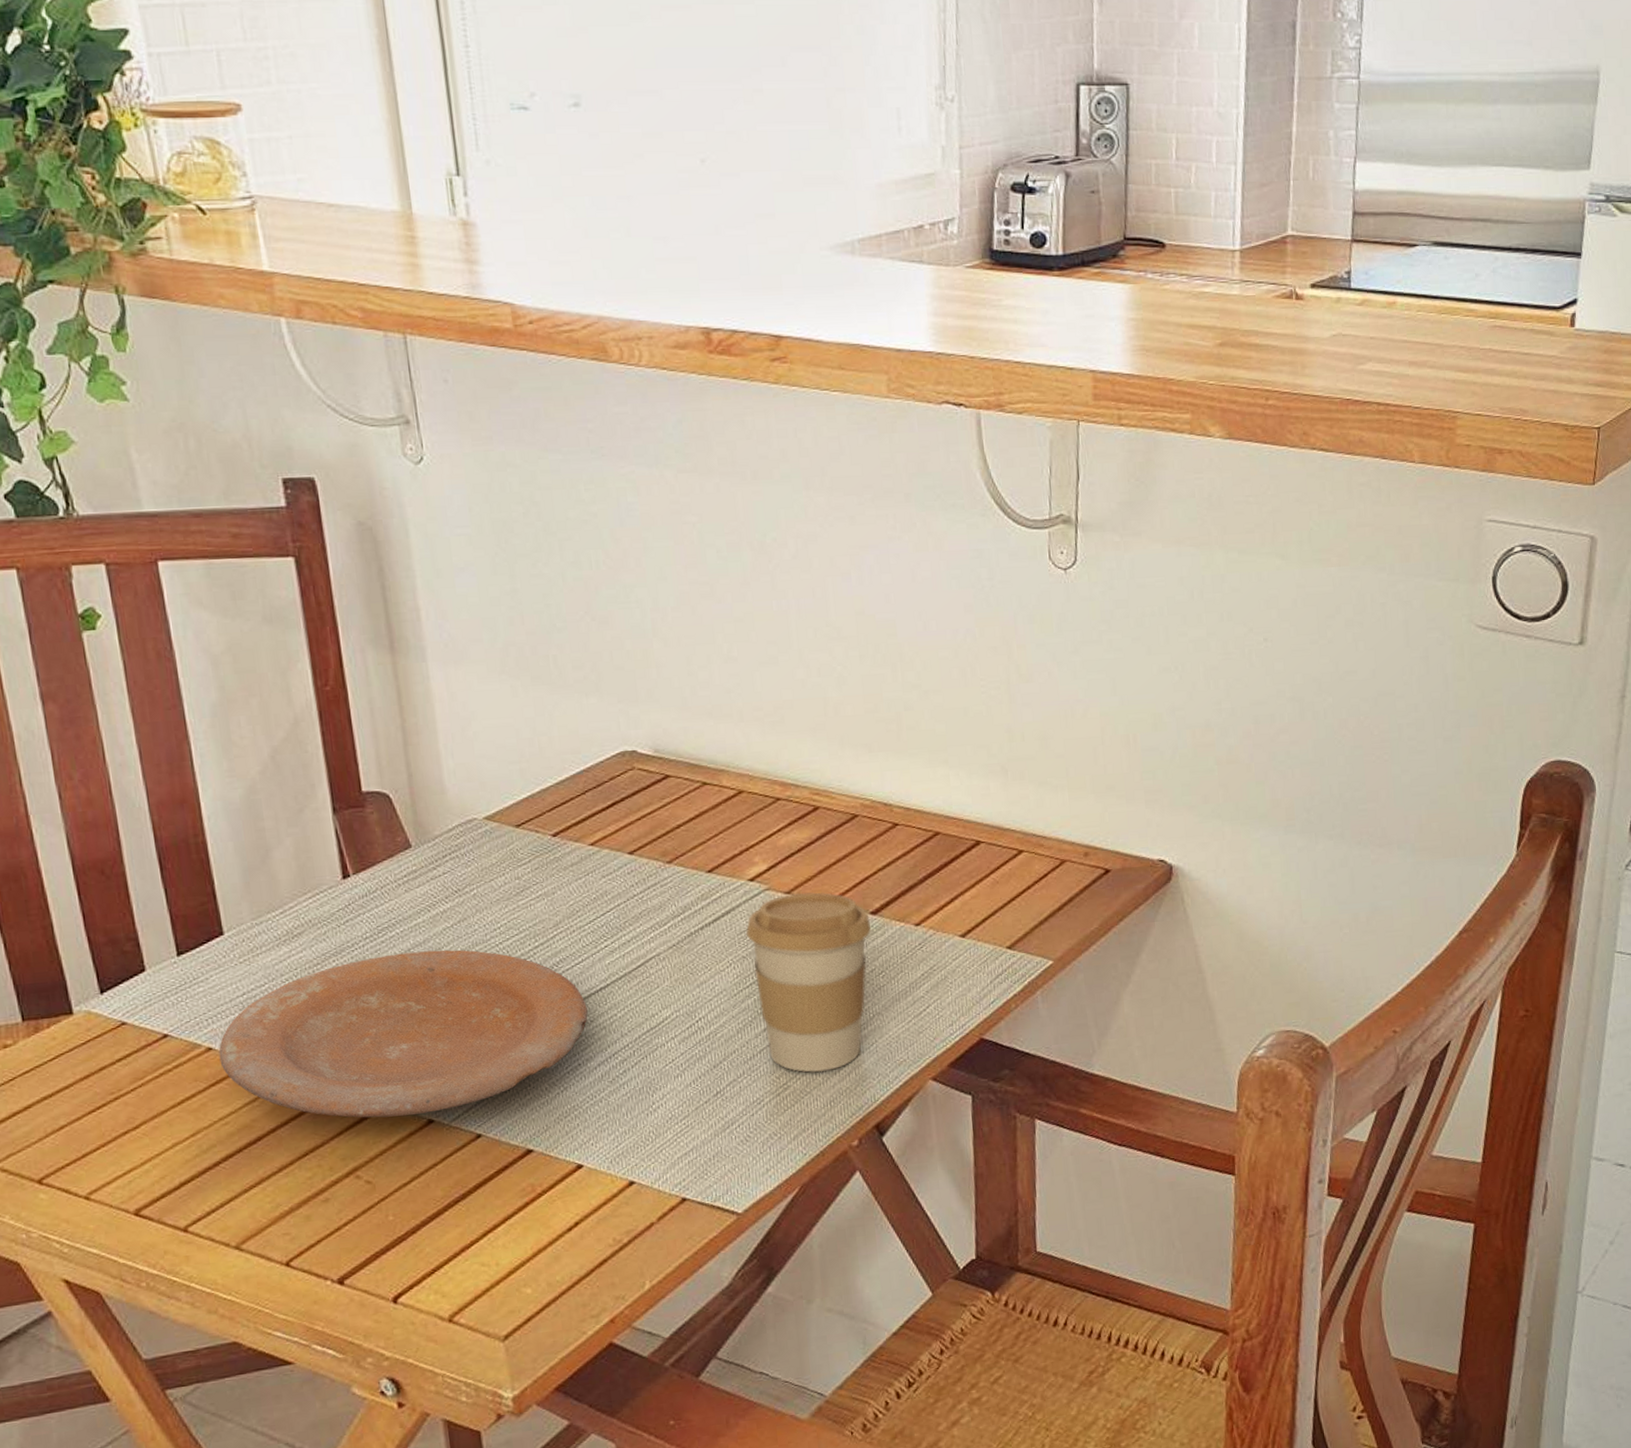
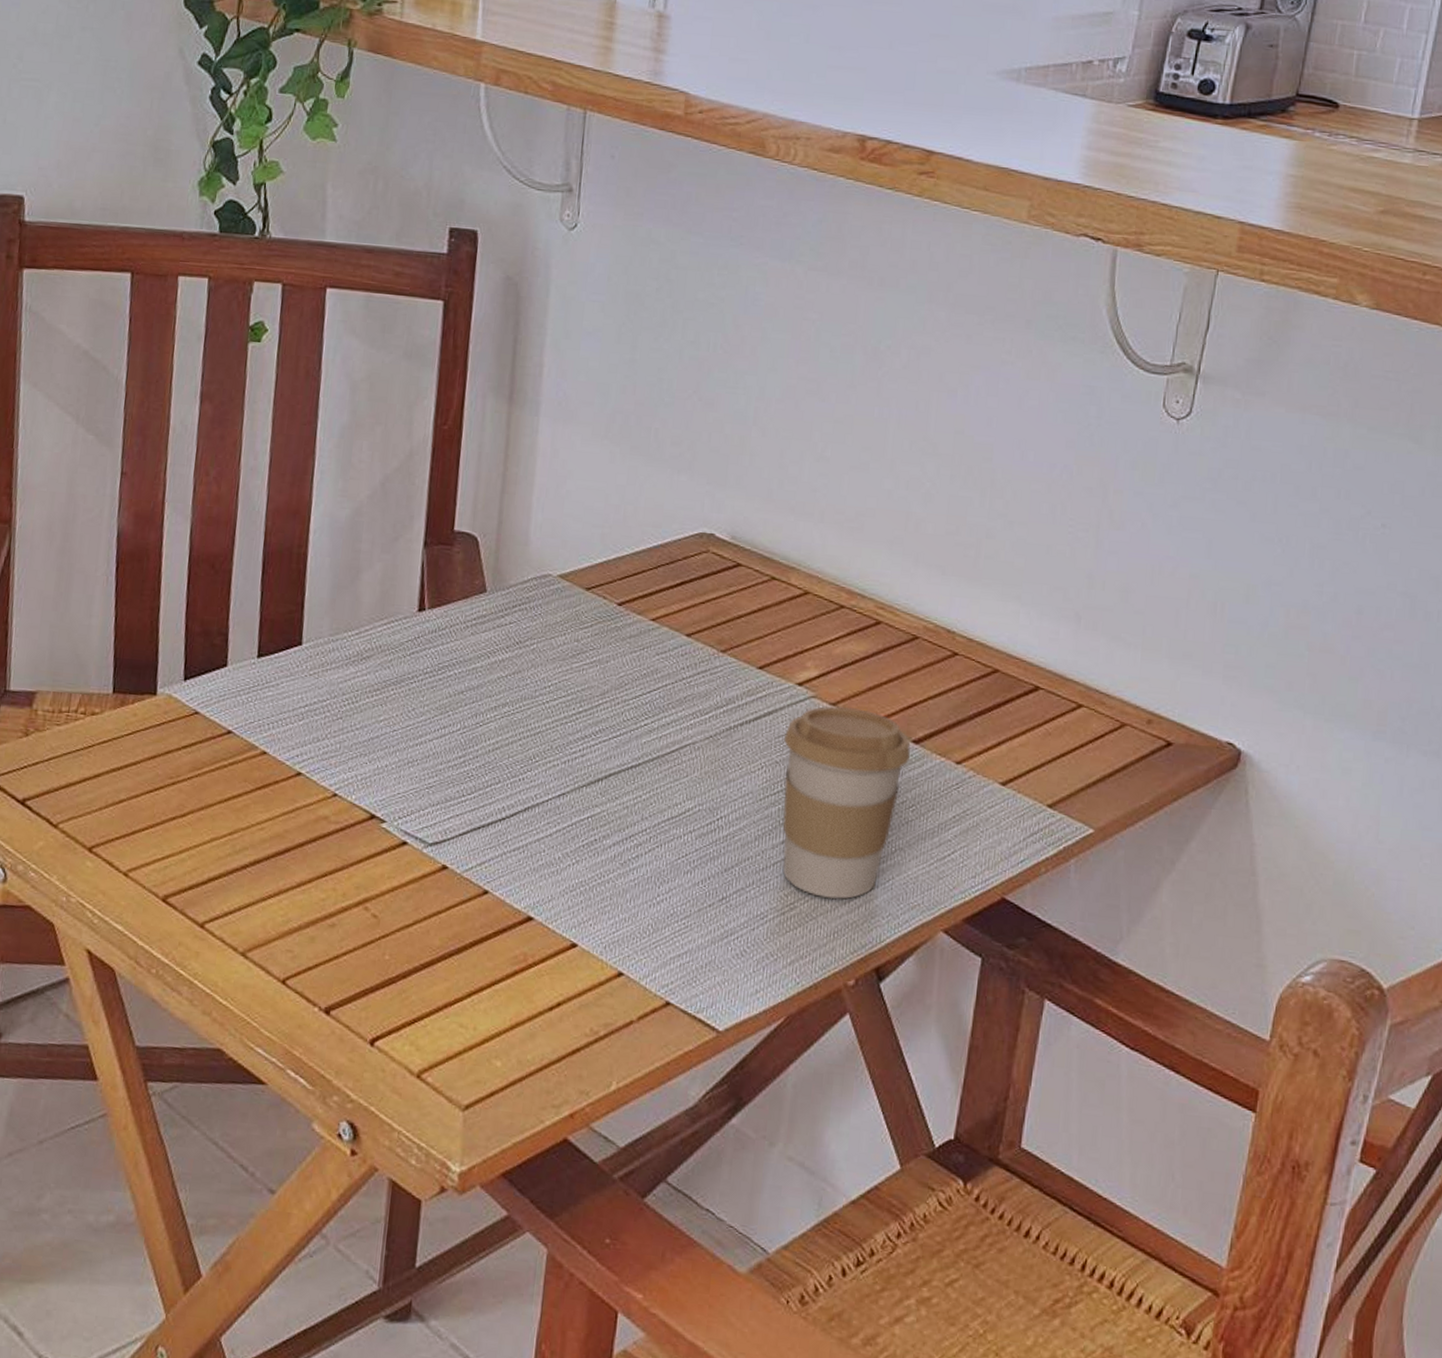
plate: present [218,950,588,1118] -> none [270,693,615,859]

